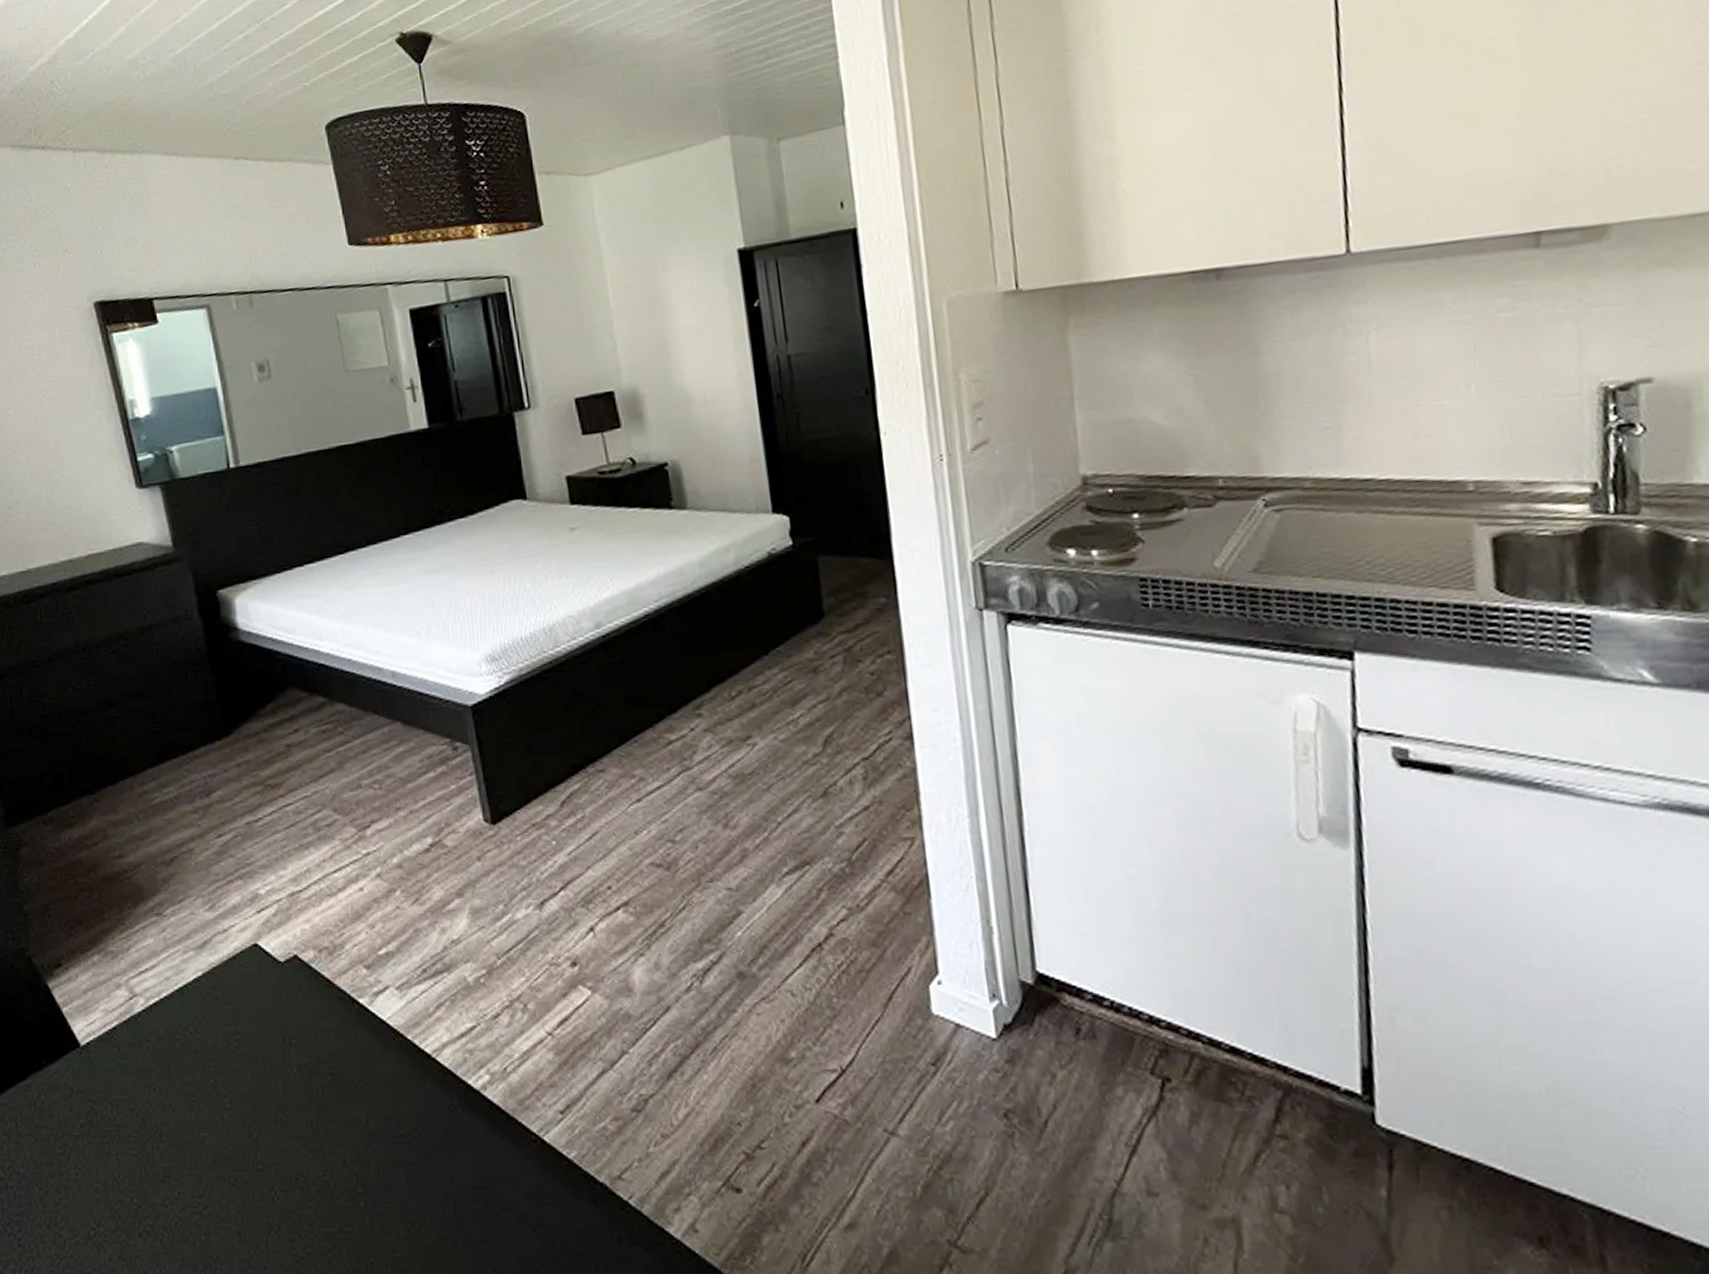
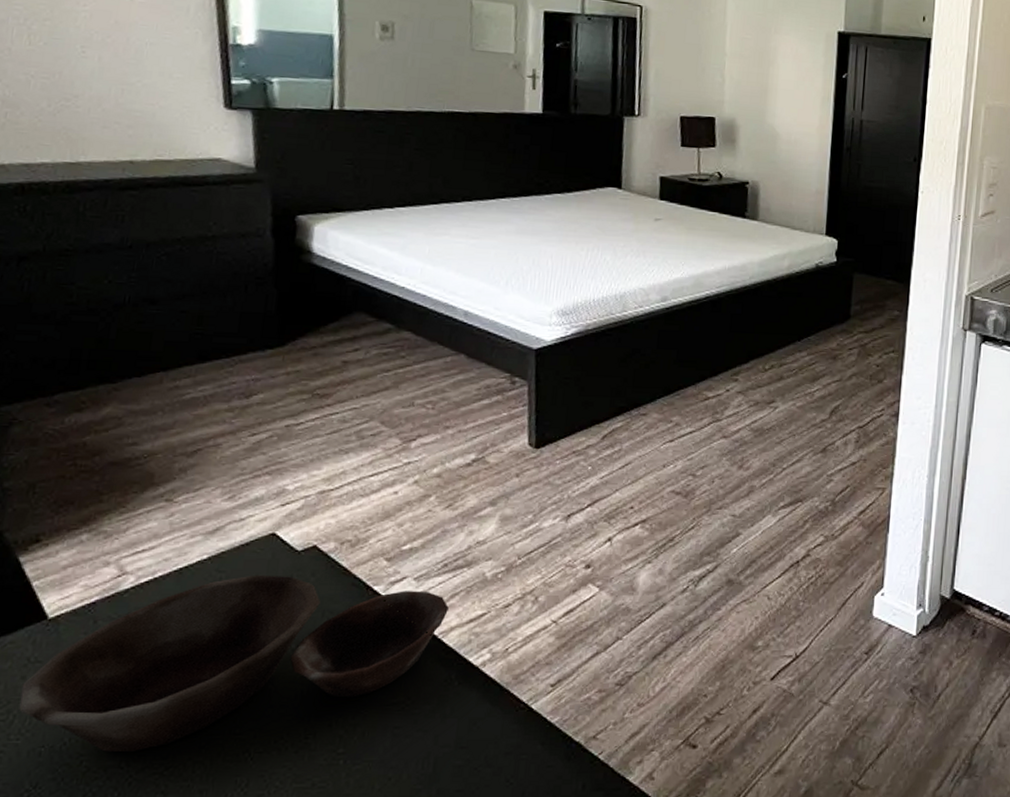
bowl: none [71,990,437,1190] -> present [19,575,449,753]

